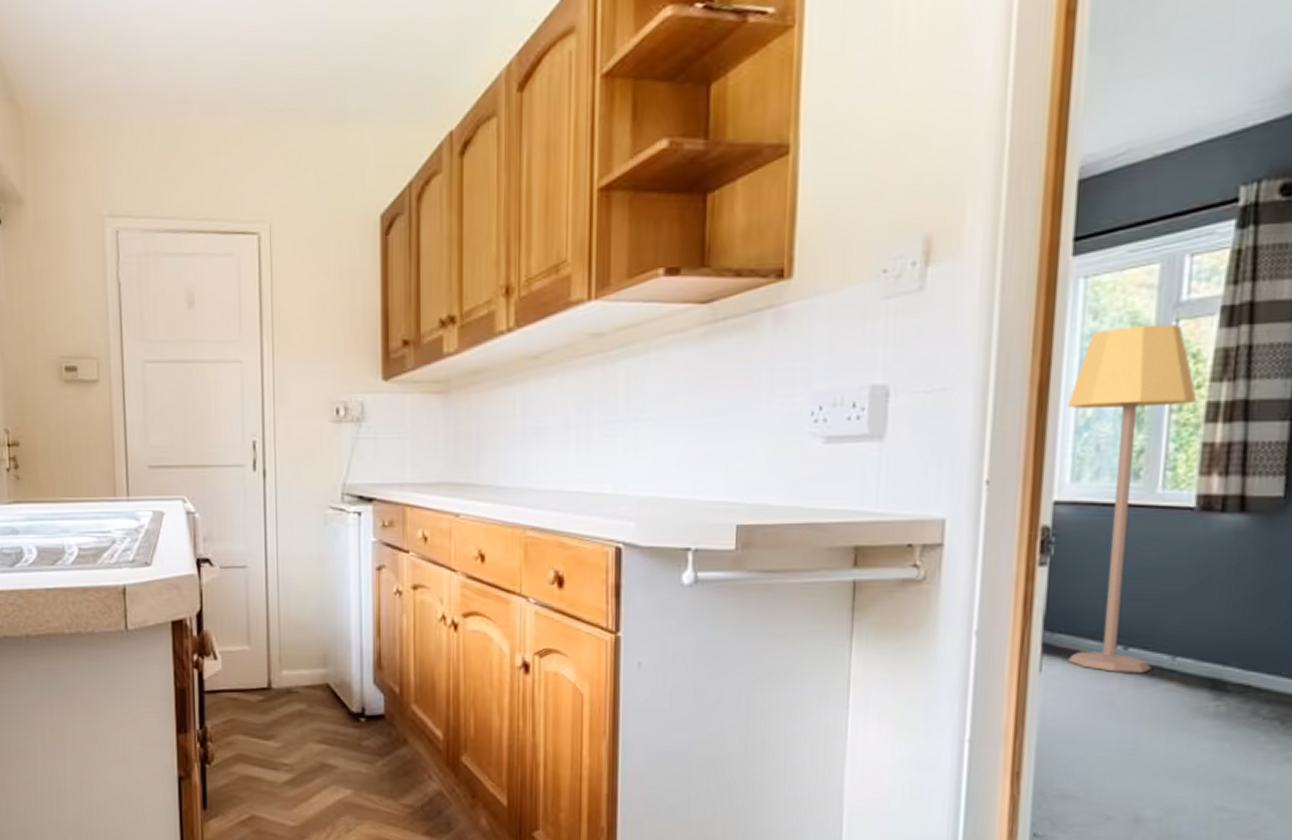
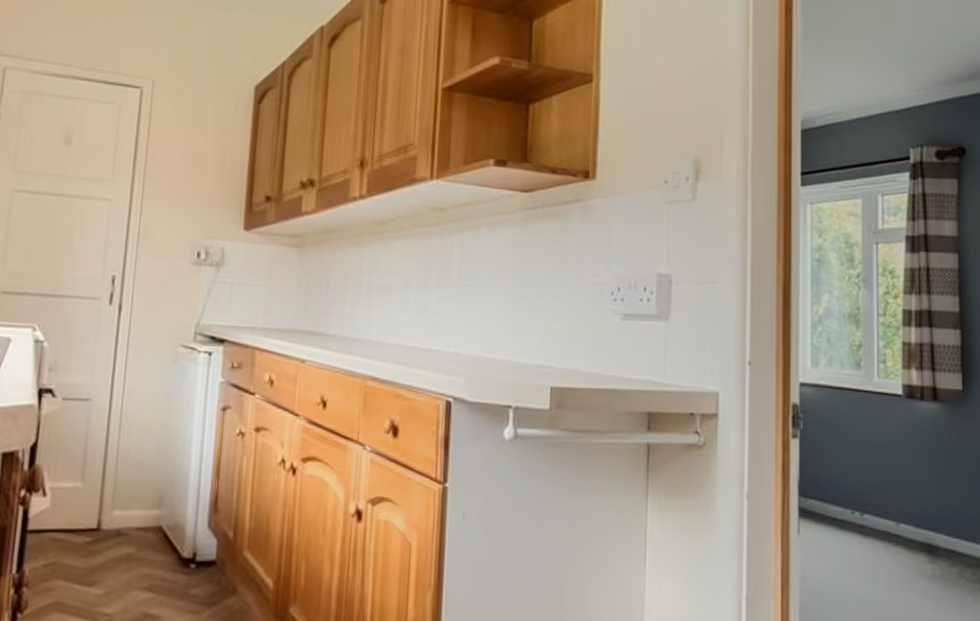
lamp: present [1066,323,1197,673] -> none [804,244,896,537]

